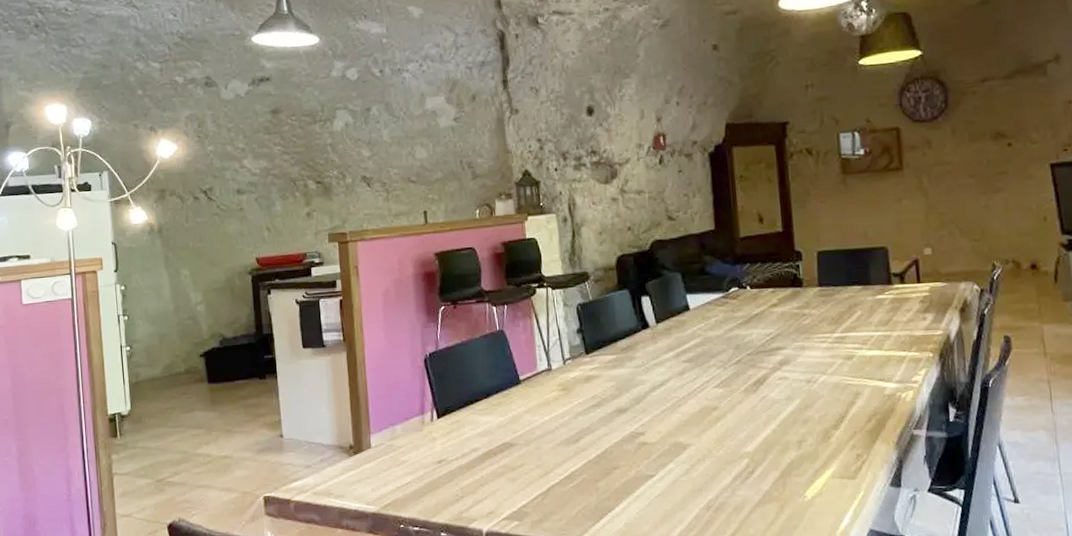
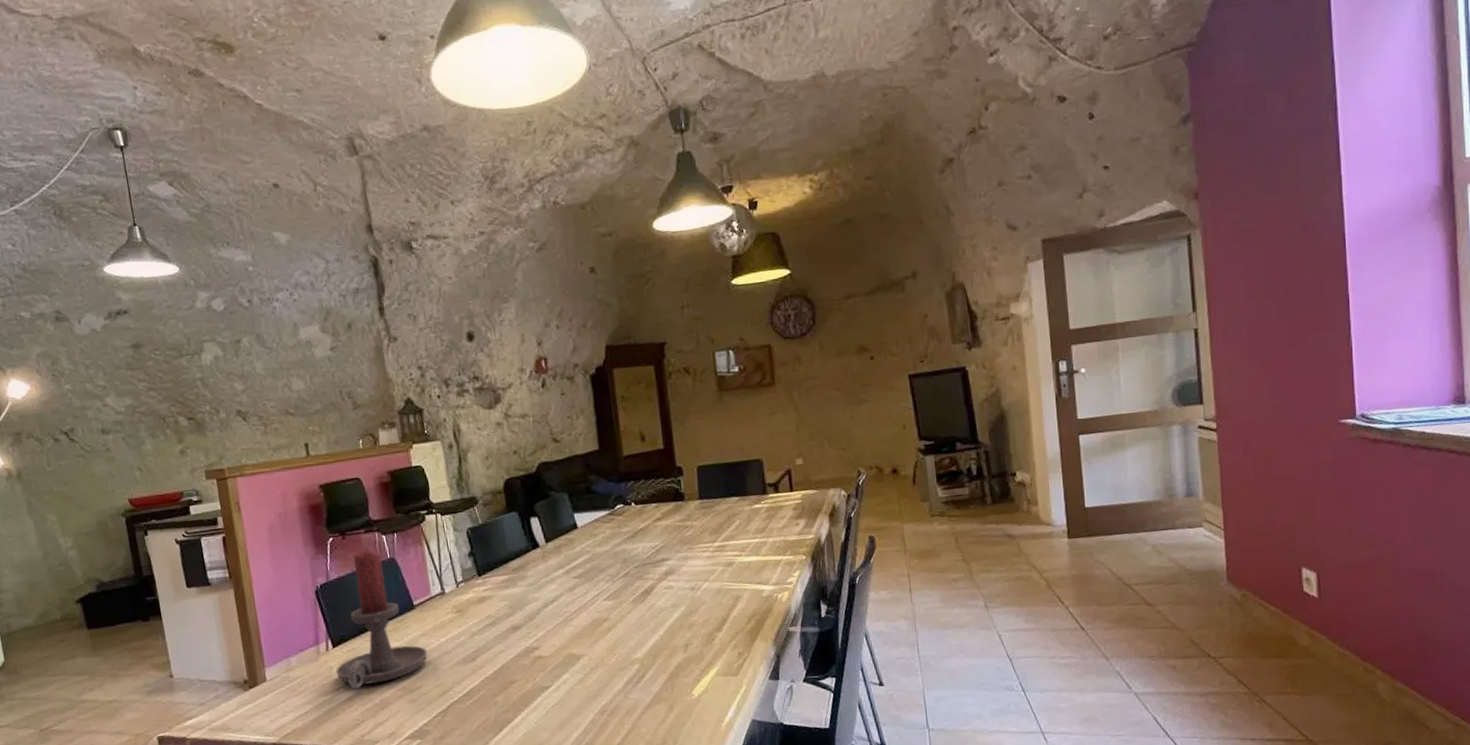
candle holder: none [439,321,531,463] -> present [336,551,428,689]

